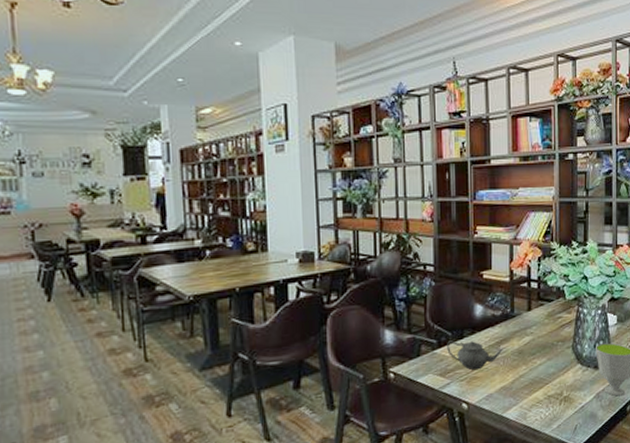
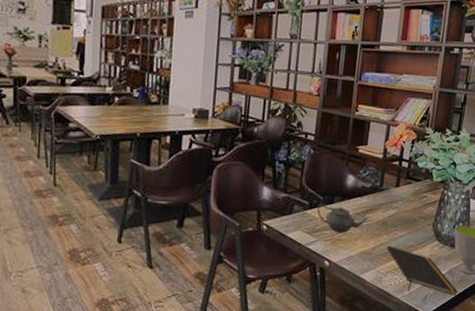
notepad: none [527,376,610,425] -> present [387,245,459,297]

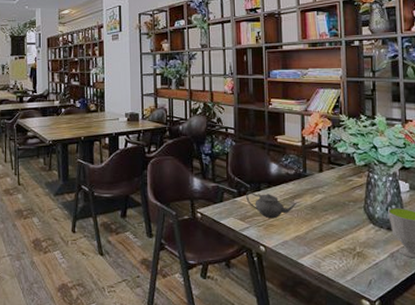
notepad: present [387,245,459,297] -> none [321,230,405,282]

